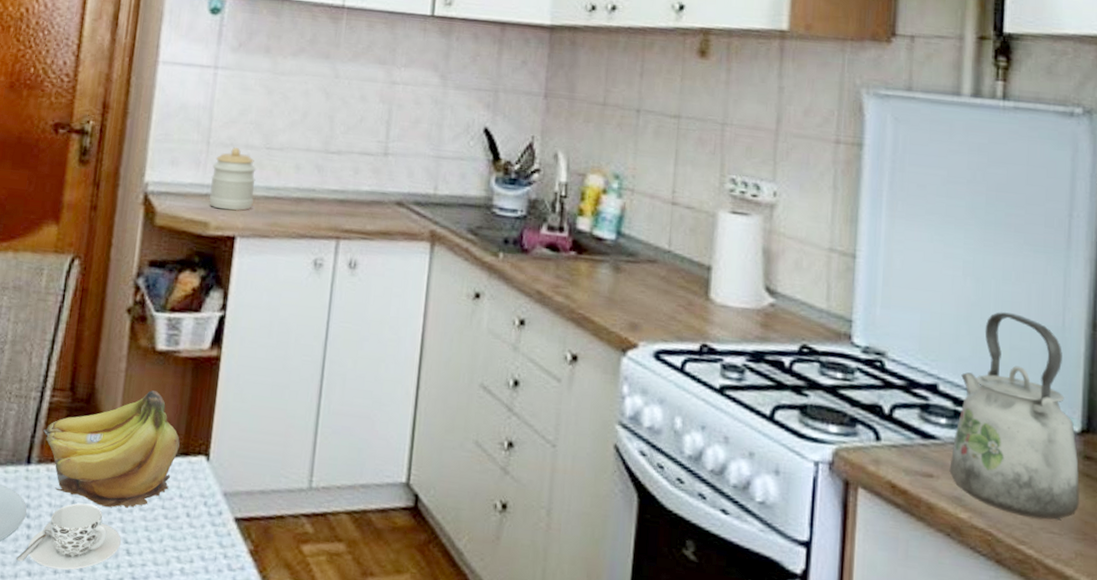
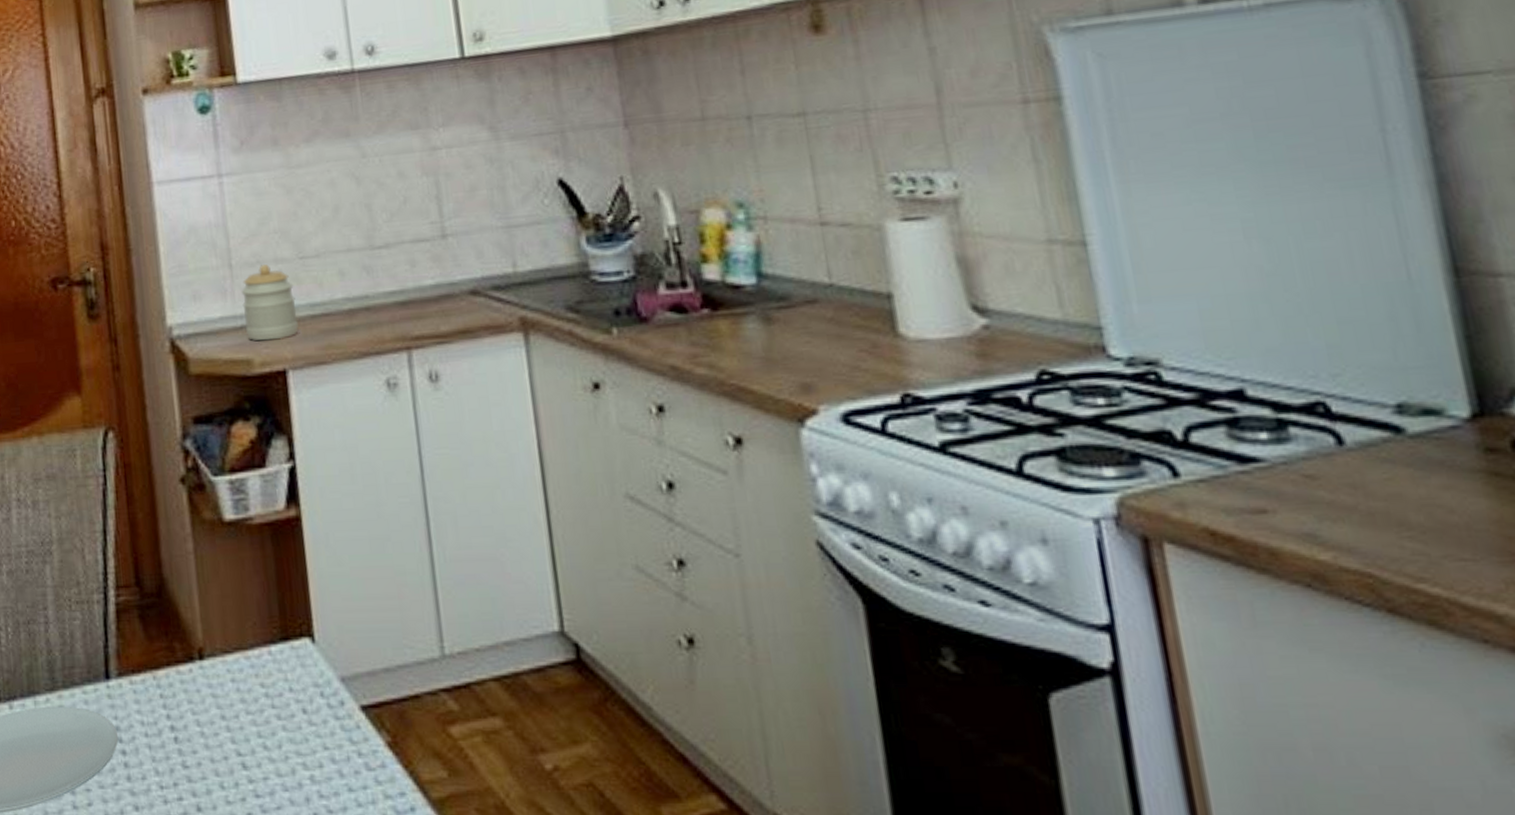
teacup: present [15,503,121,570] -> none [117,716,233,798]
fruit: present [44,390,180,508] -> none [116,569,277,716]
kettle: present [949,312,1080,520] -> none [1275,275,1495,545]

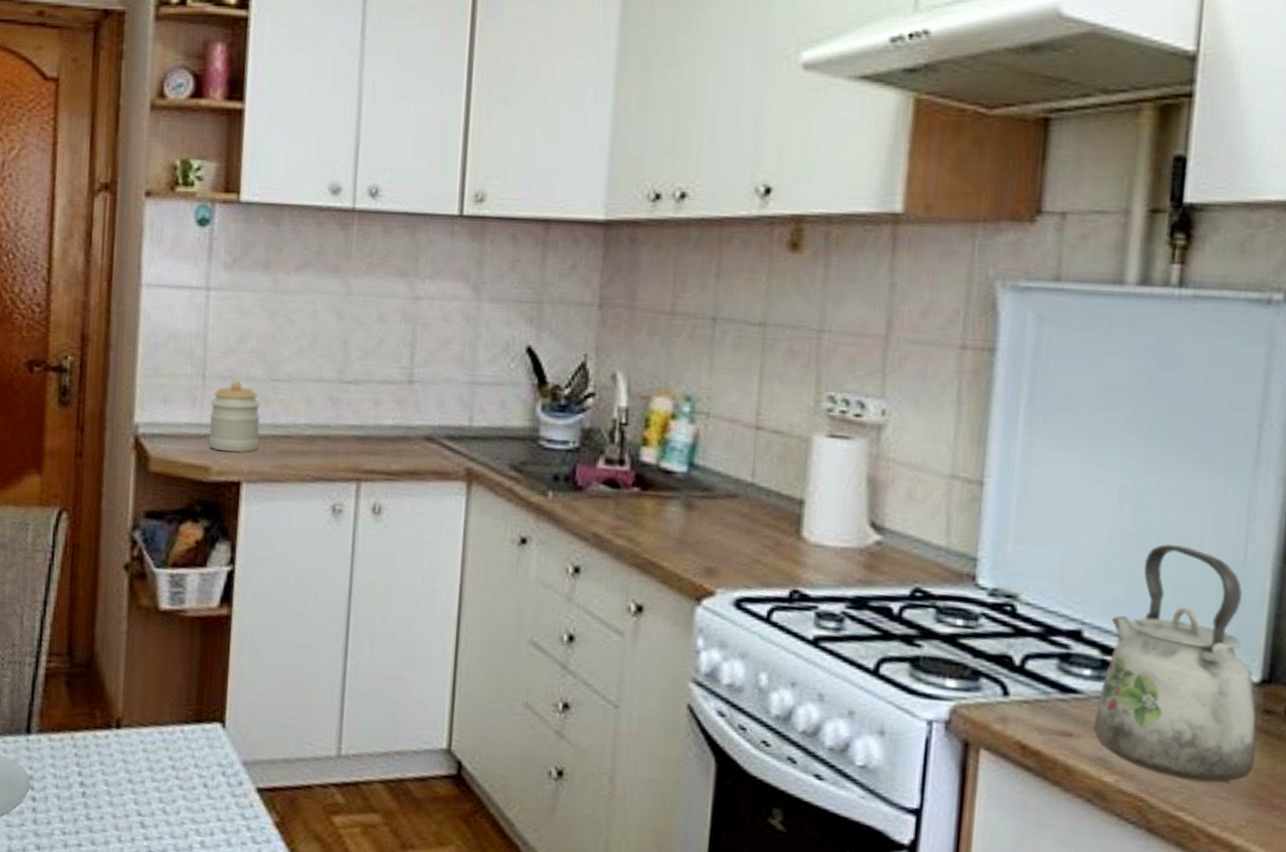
kettle: none [1275,275,1495,545] -> present [1093,544,1256,783]

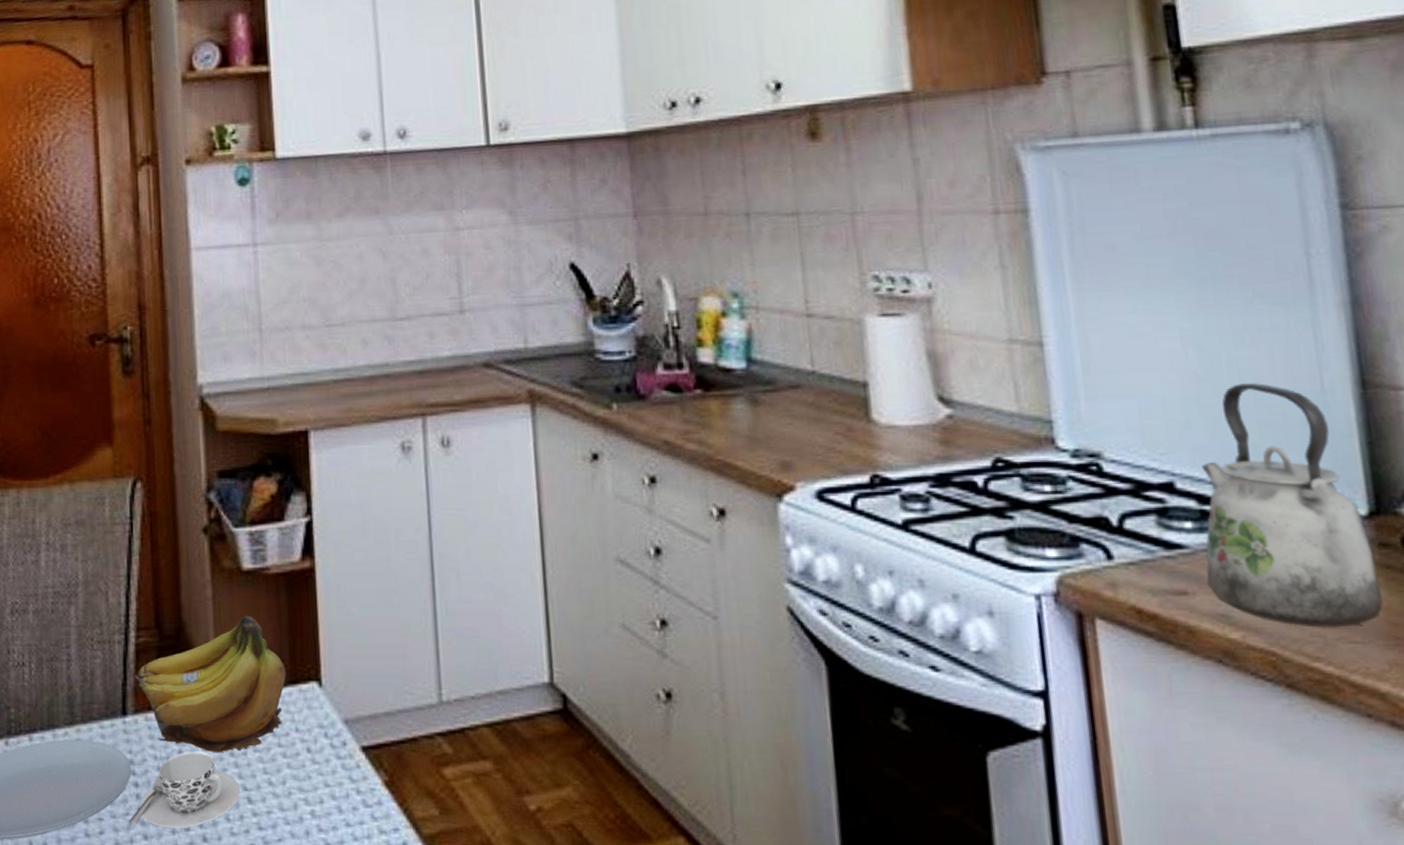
teacup: none [22,774,134,844] -> present [128,751,240,829]
fruit: none [42,653,192,779] -> present [135,616,286,752]
jar: present [208,380,261,453] -> none [269,330,322,402]

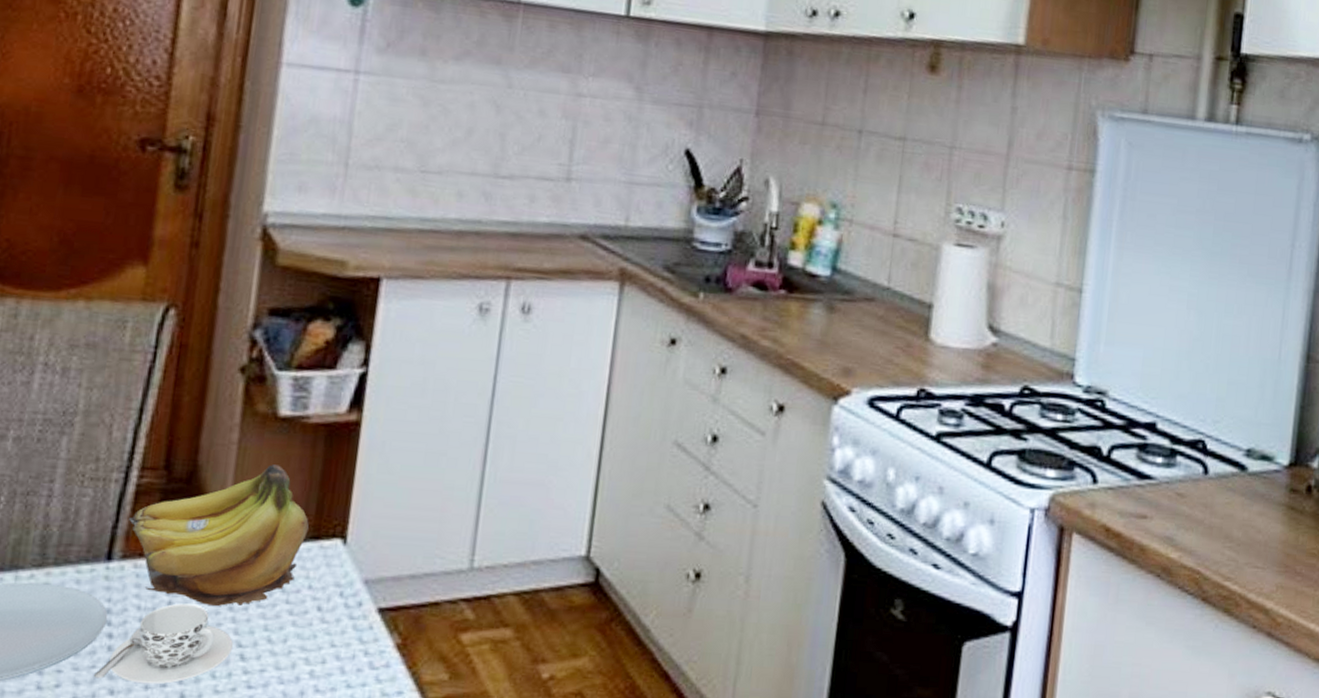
kettle: present [1202,383,1384,628] -> none [1163,346,1285,555]

